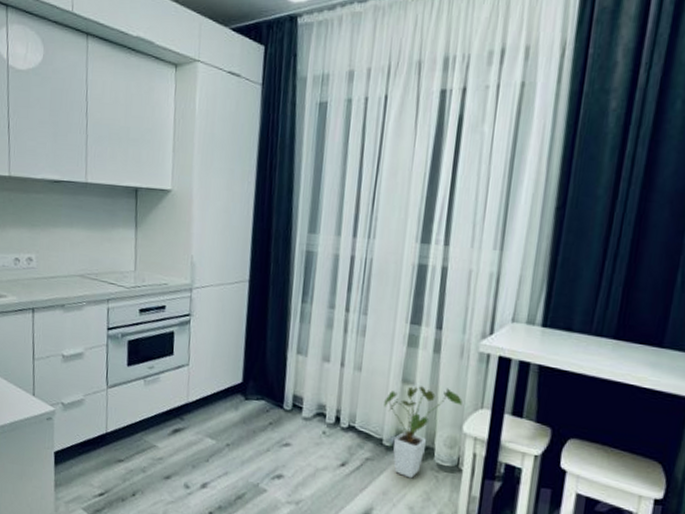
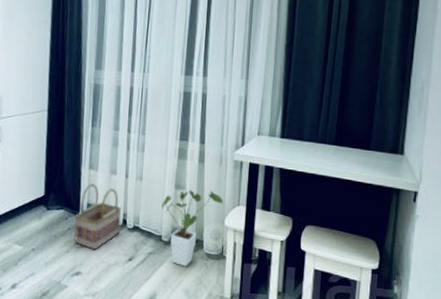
basket: none [276,371,335,451] -> present [74,184,122,250]

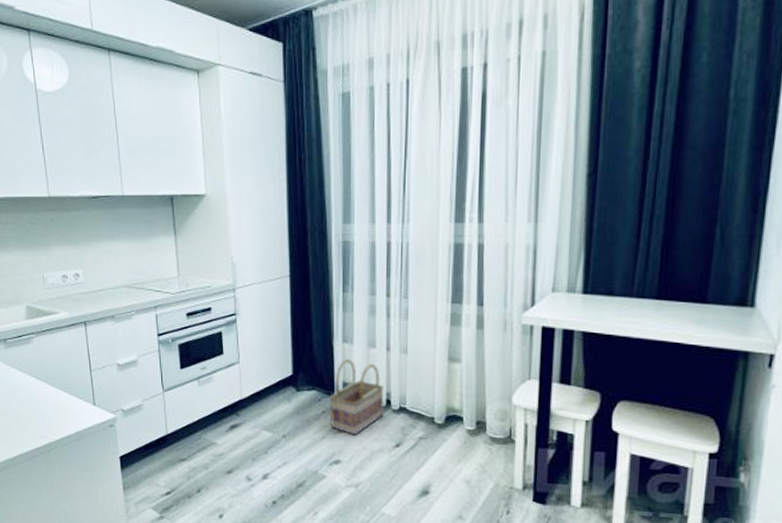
house plant: present [161,190,223,267] -> none [432,362,509,453]

